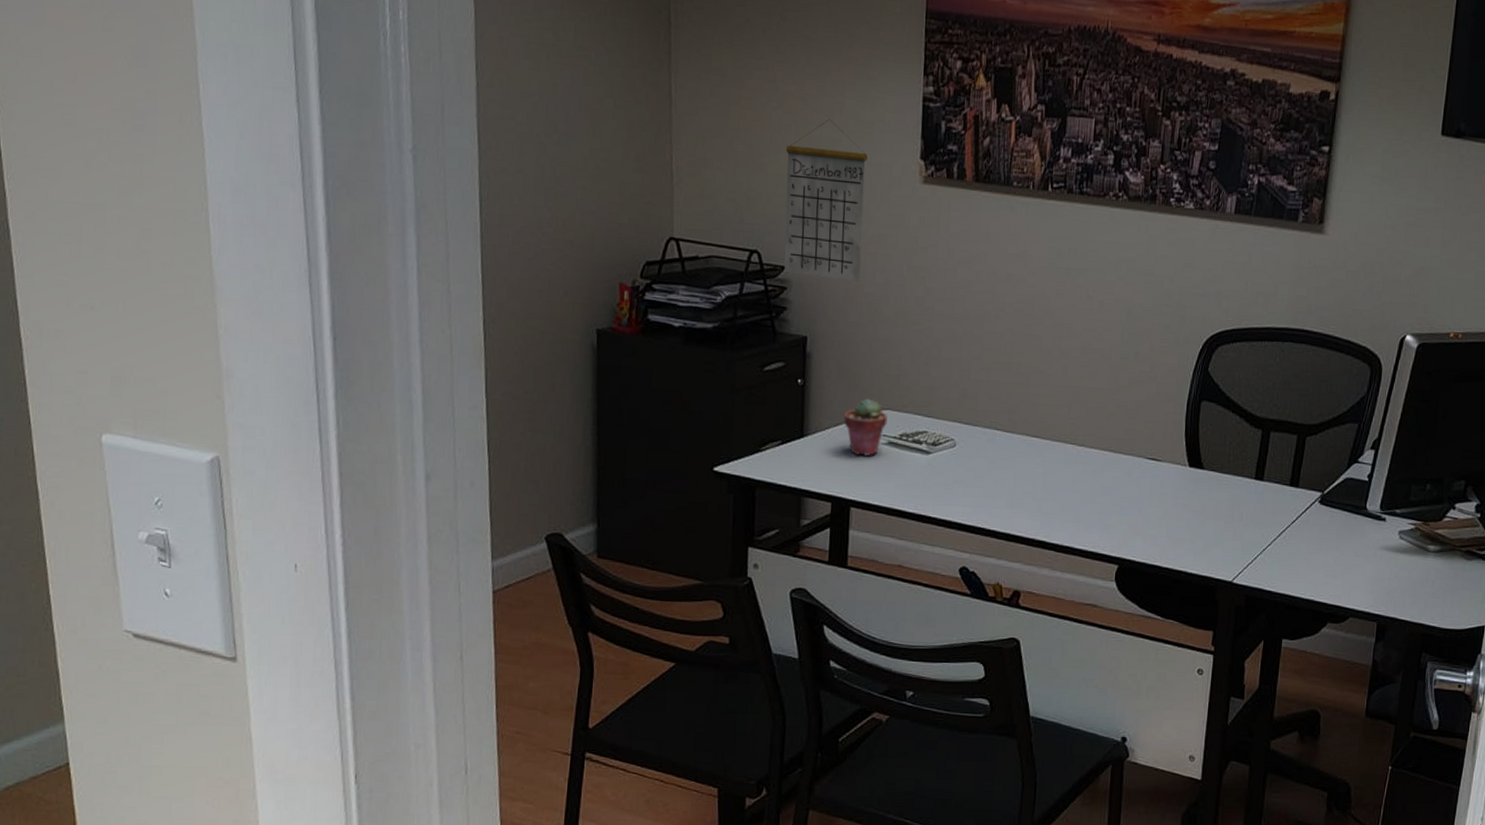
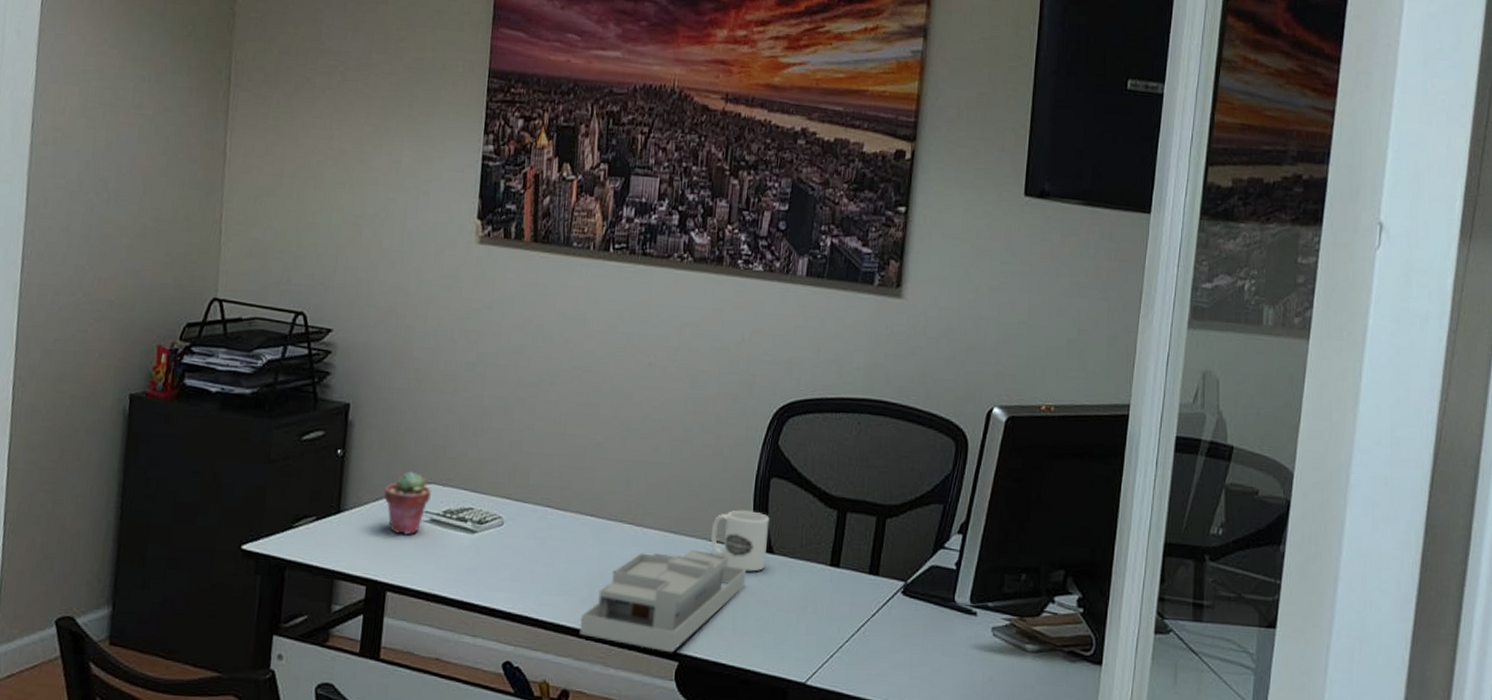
calendar: present [784,119,868,282] -> none [330,177,423,346]
desk organizer: none [1028,466,1179,558] -> present [579,550,747,653]
mug: none [1146,430,1200,485] -> present [710,510,770,572]

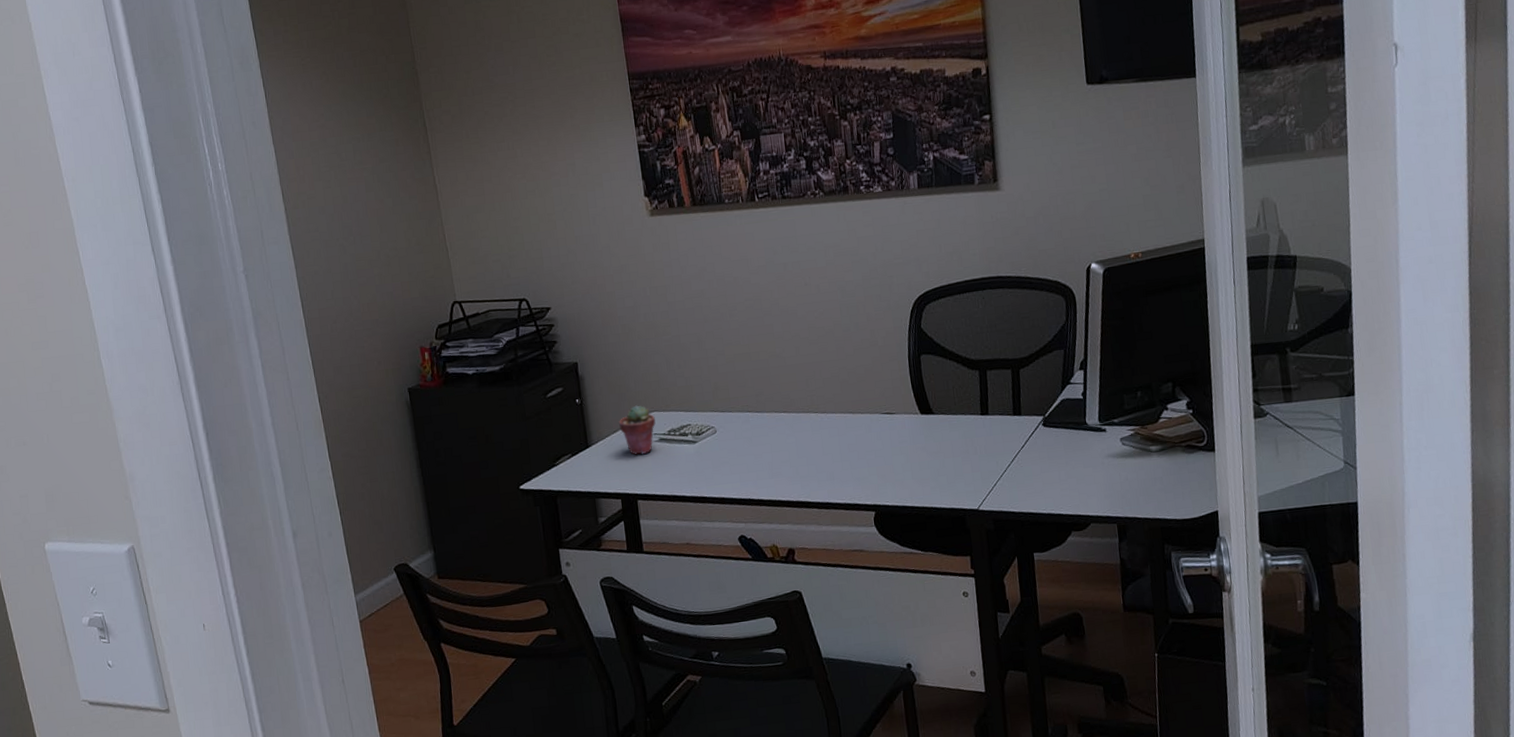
desk organizer: present [579,550,747,653] -> none [791,422,916,506]
mug: present [710,510,770,572] -> none [880,384,929,432]

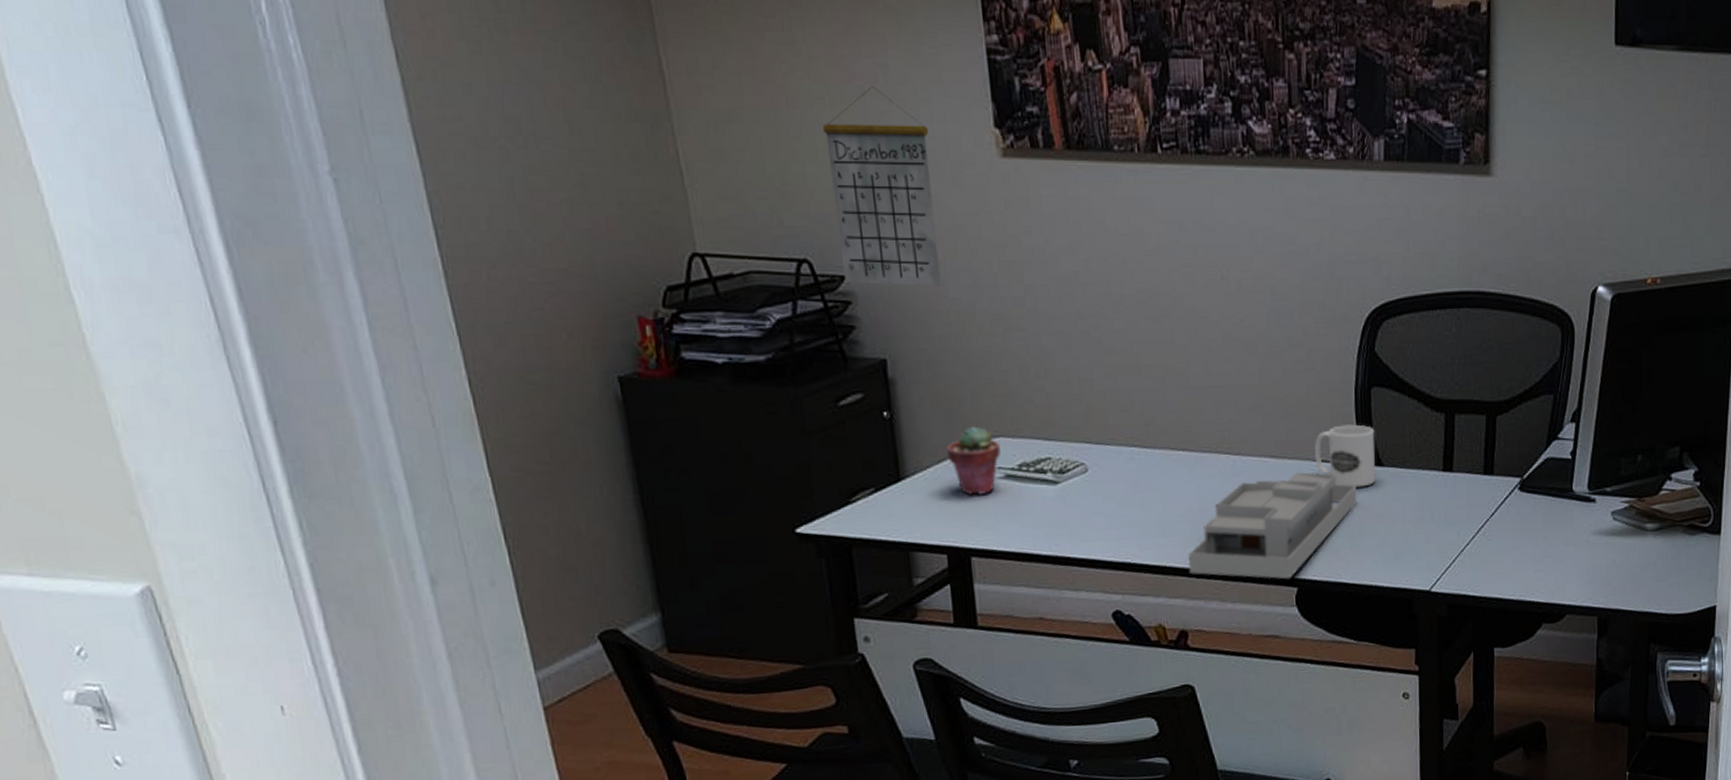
calendar: none [534,179,613,312] -> present [822,86,942,286]
desk organizer: none [791,422,916,506] -> present [1188,472,1357,580]
mug: none [880,384,929,432] -> present [1314,424,1376,488]

